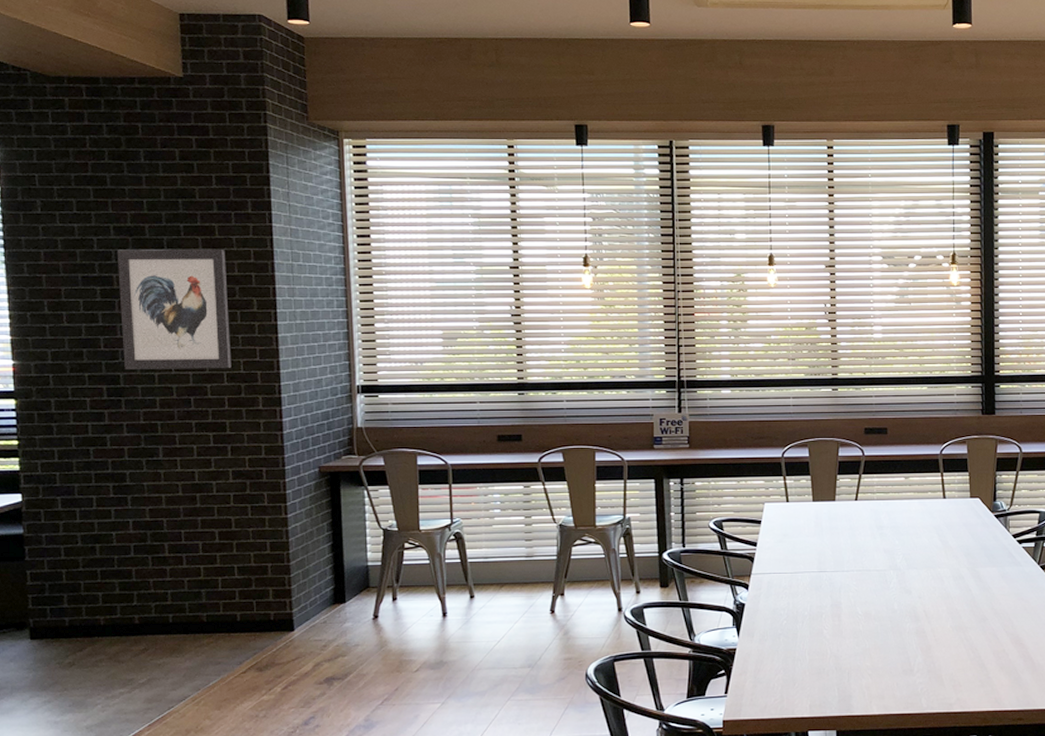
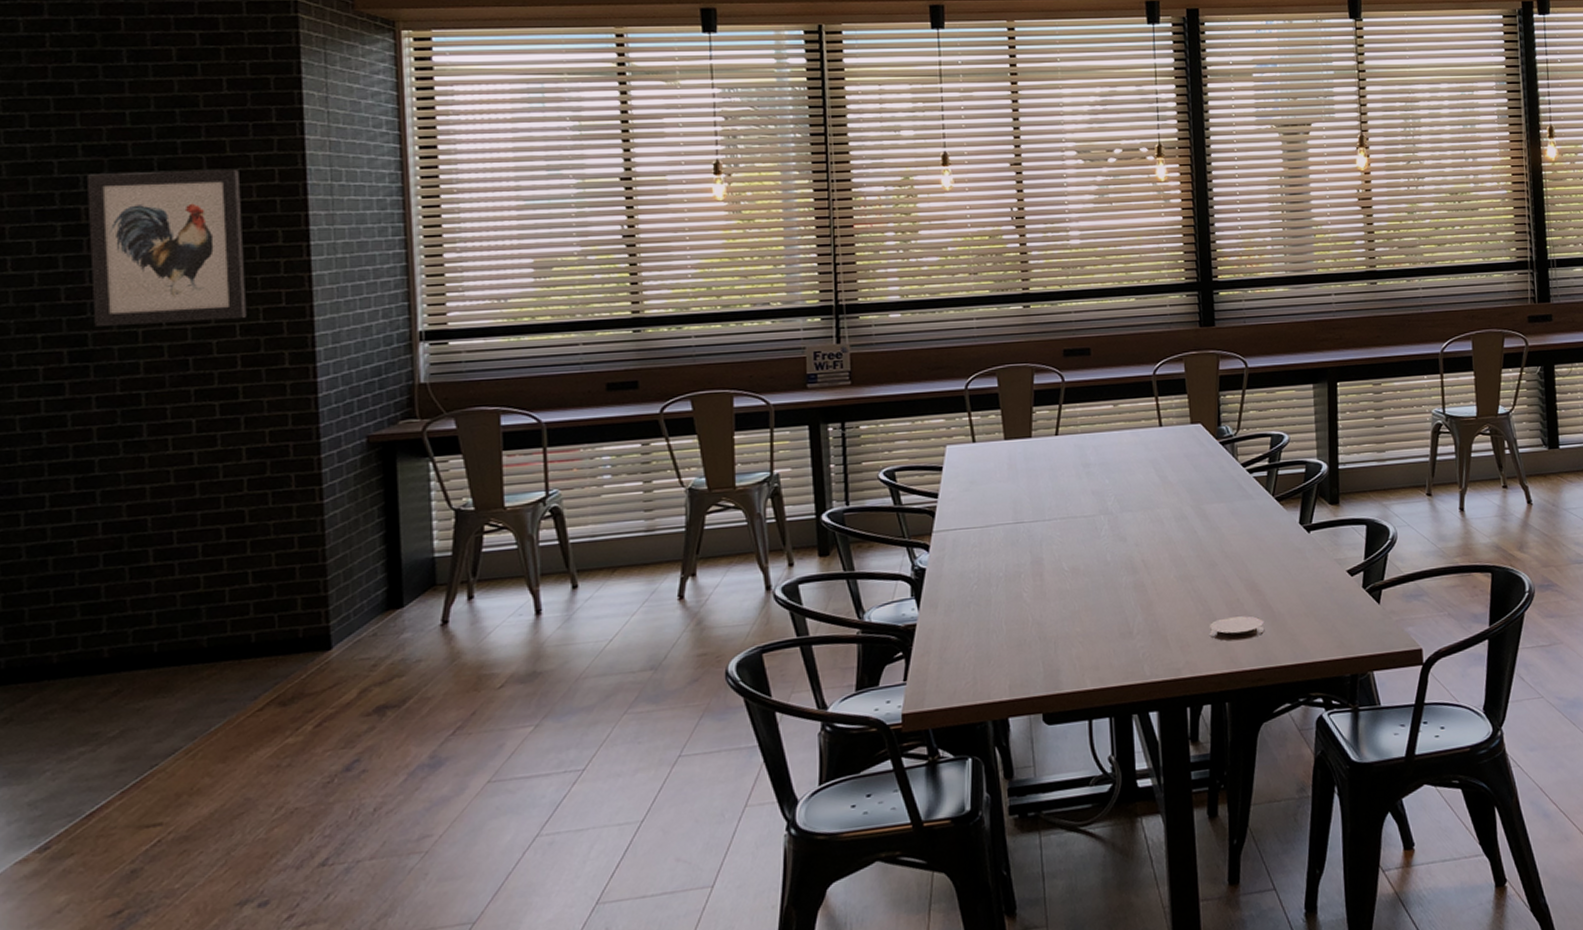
coaster: none [978,664,1026,685] -> present [1209,616,1265,641]

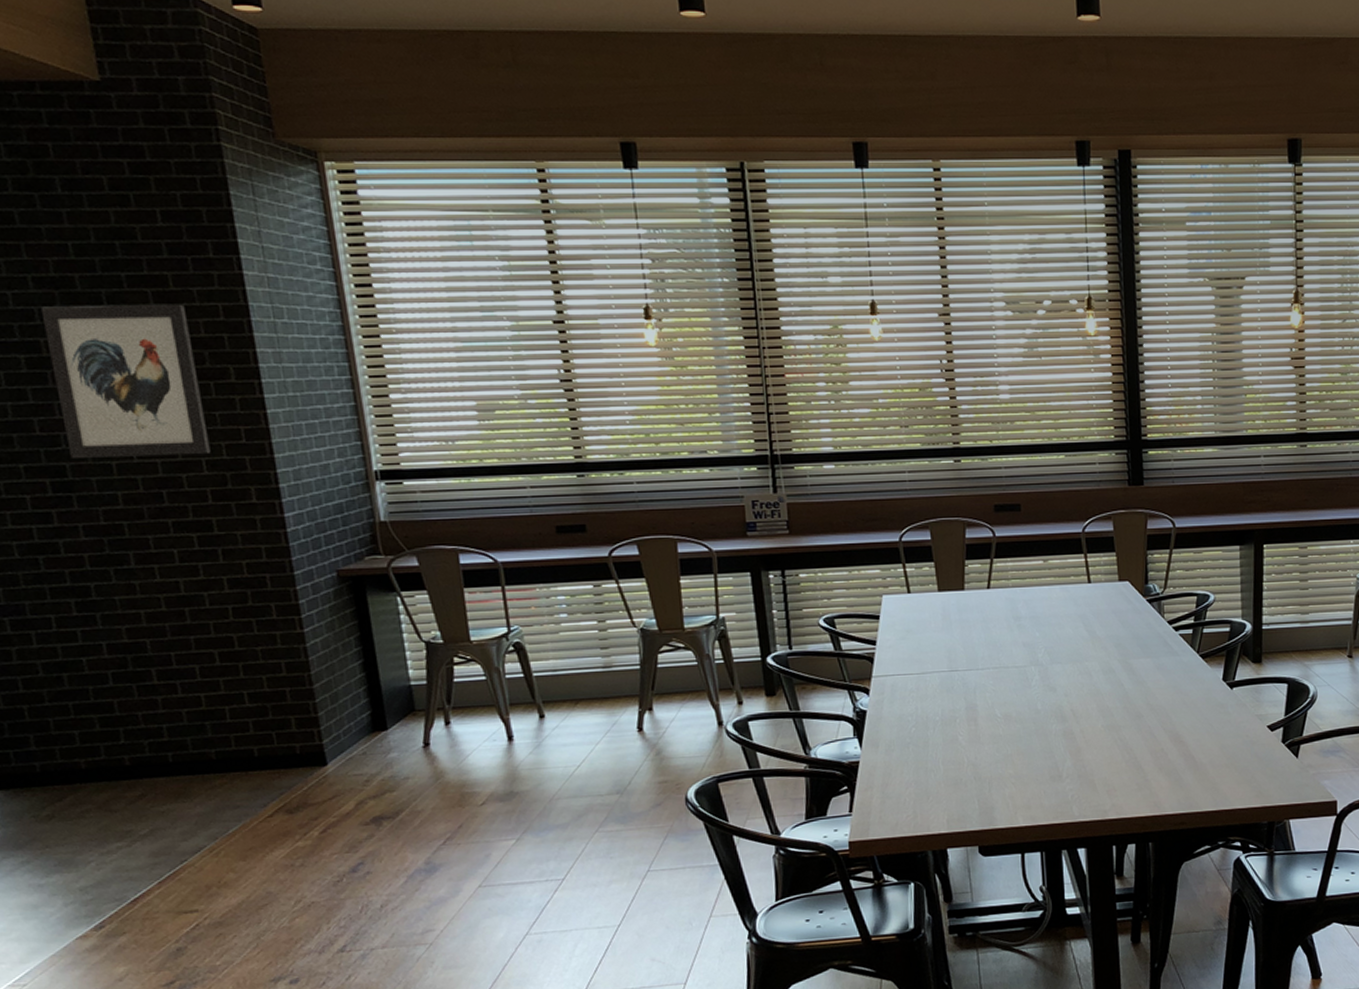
coaster: present [1209,616,1265,641] -> none [1134,764,1187,787]

